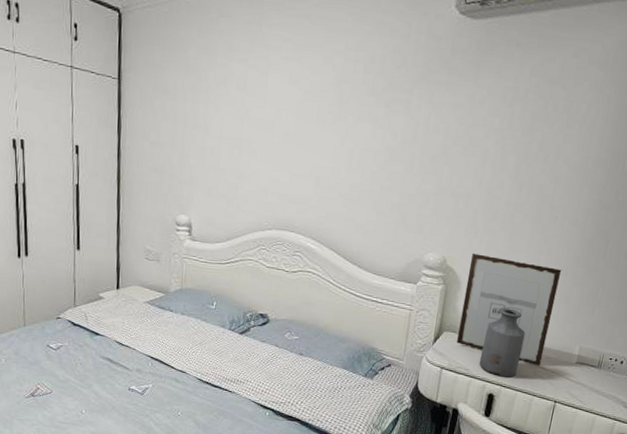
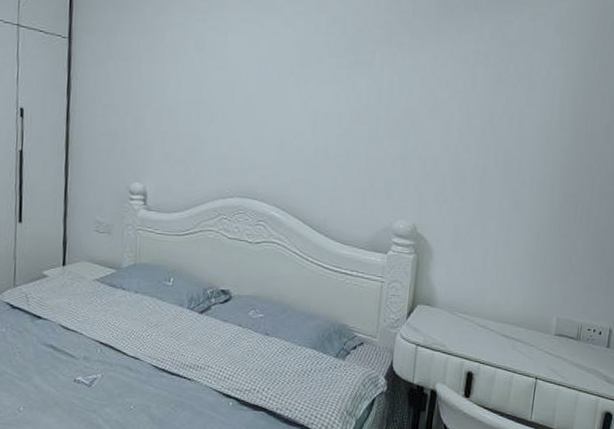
picture frame: present [457,253,562,366] -> none [431,220,534,340]
bottle: present [479,307,526,378] -> none [455,277,501,354]

